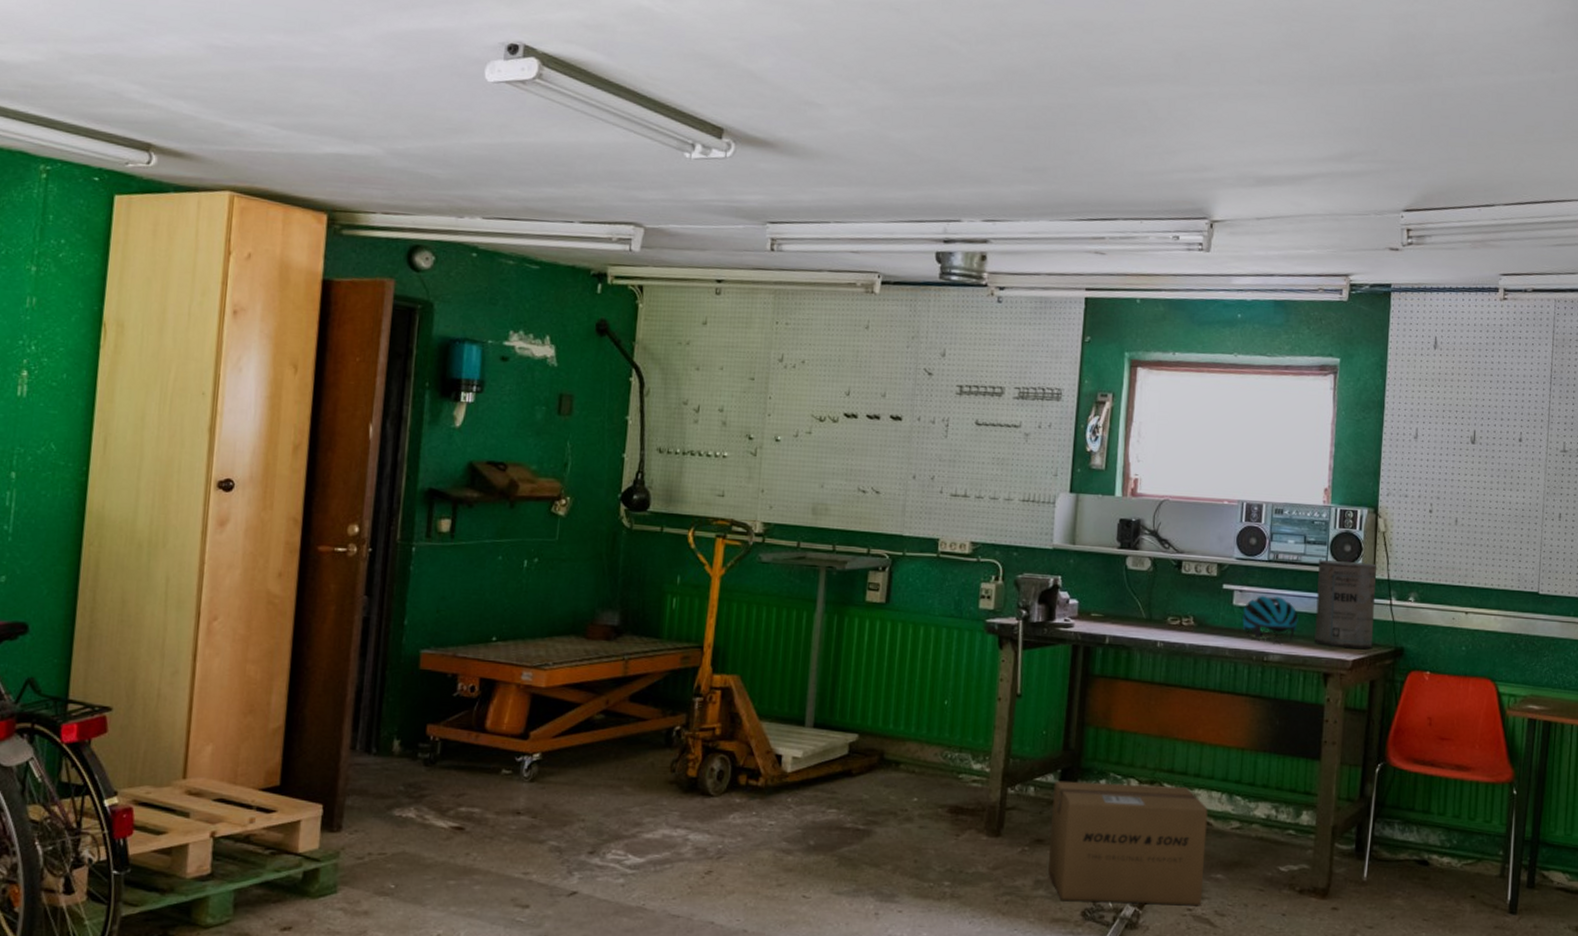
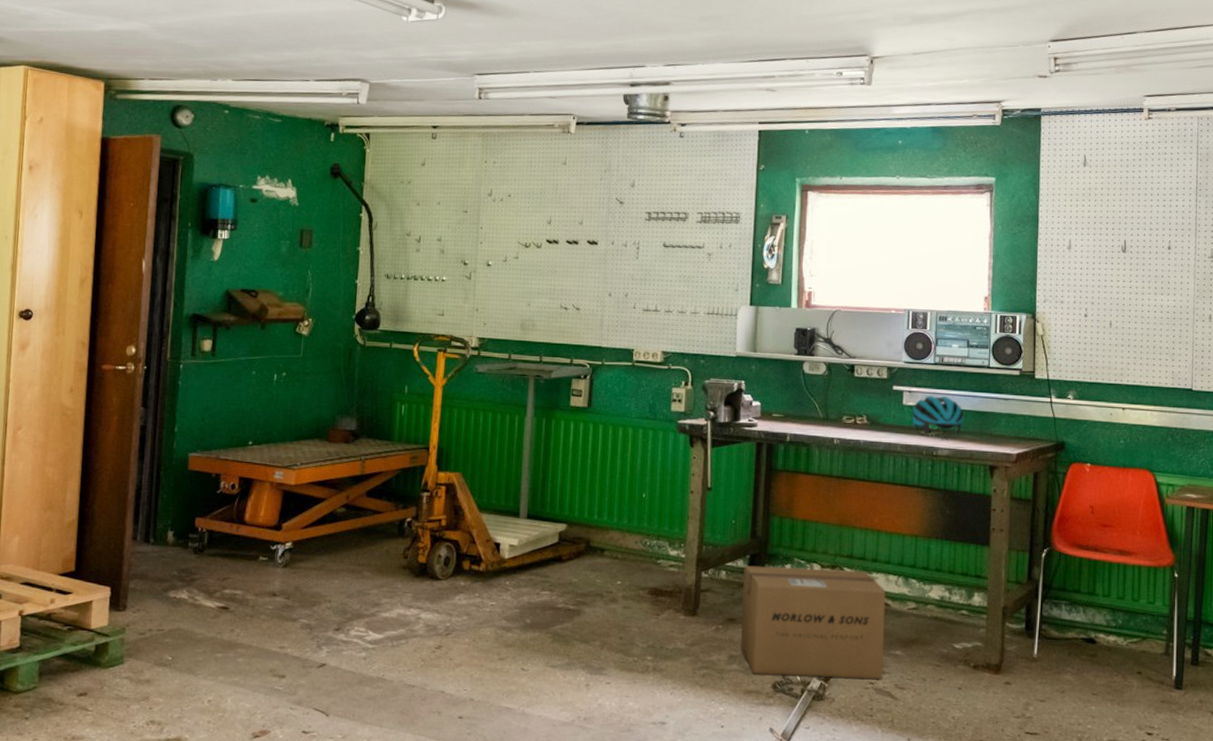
paint can: present [1314,560,1378,650] -> none [980,362,1037,444]

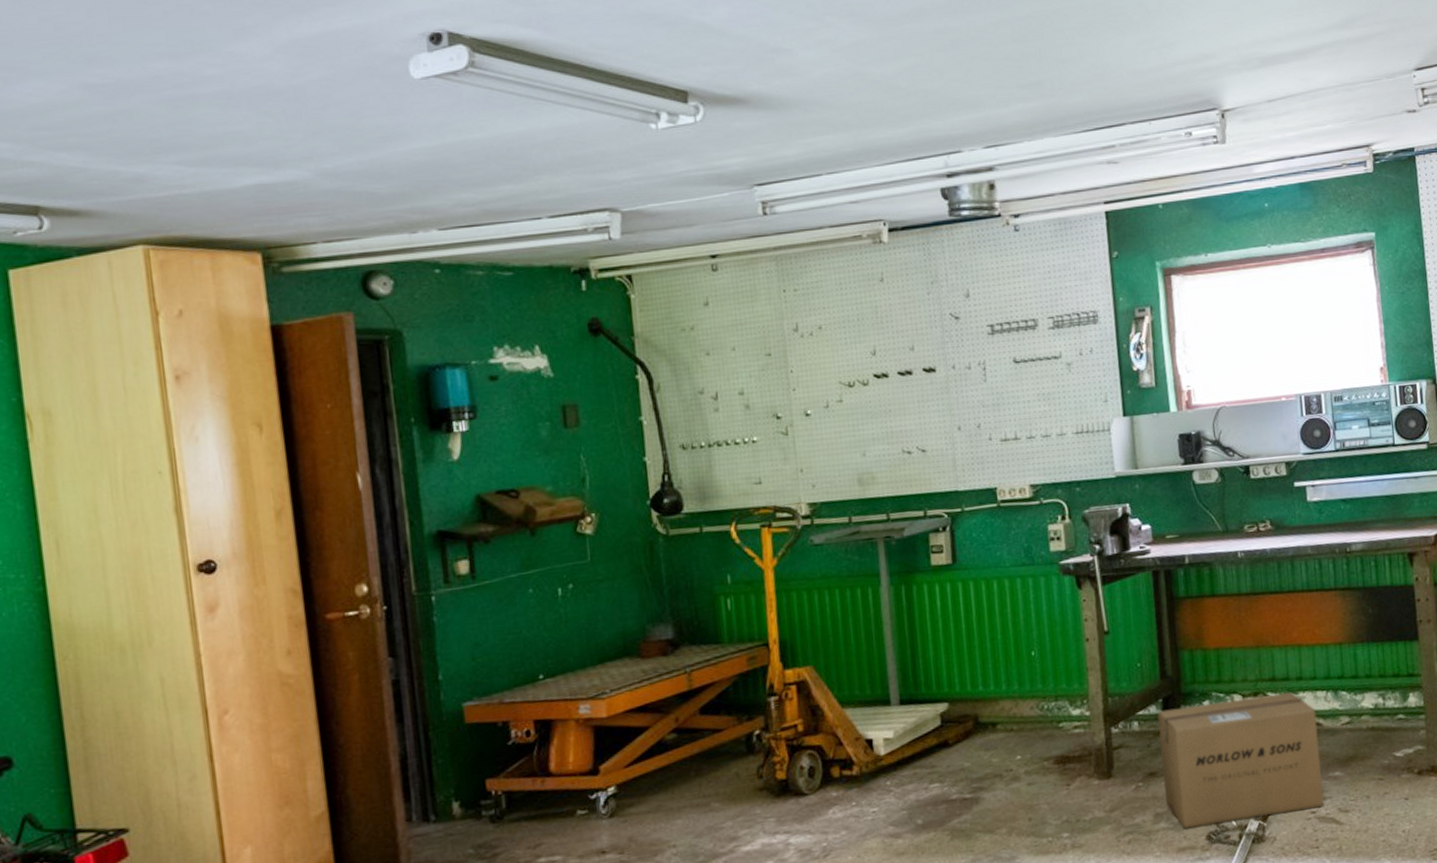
bicycle helmet: present [912,395,964,440] -> none [1318,484,1375,534]

